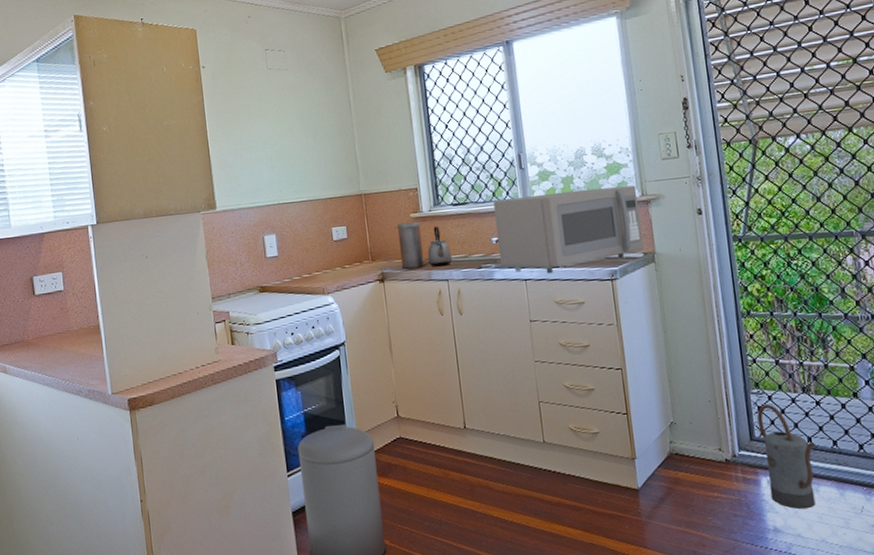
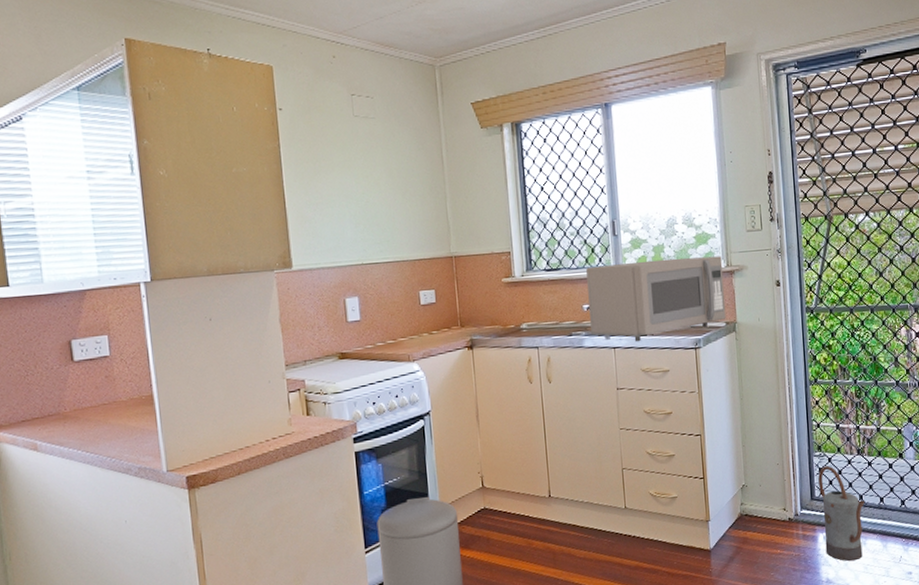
canister: present [396,221,425,269] -> none [488,286,516,336]
kettle: present [427,225,453,267] -> none [518,291,544,334]

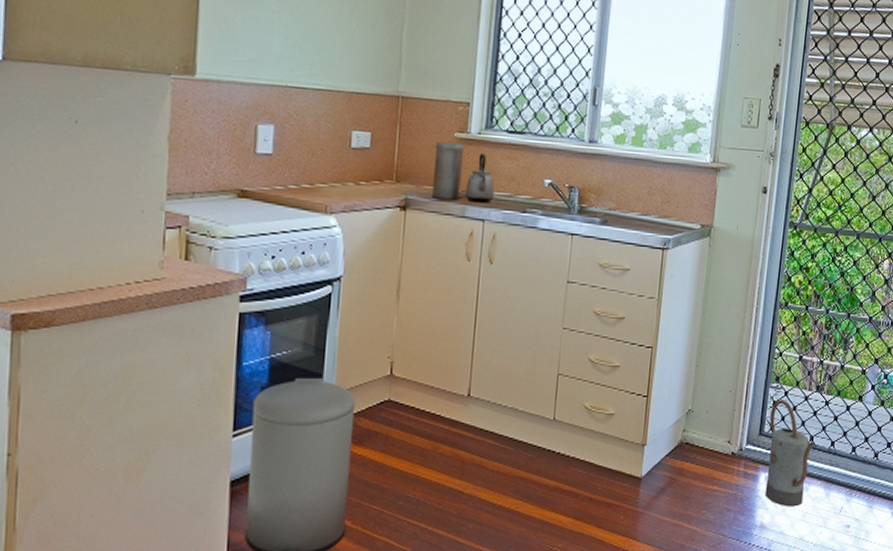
canister: none [488,286,516,336] -> present [431,141,465,200]
kettle: none [518,291,544,334] -> present [464,153,495,203]
microwave: present [586,256,726,342] -> none [549,136,710,232]

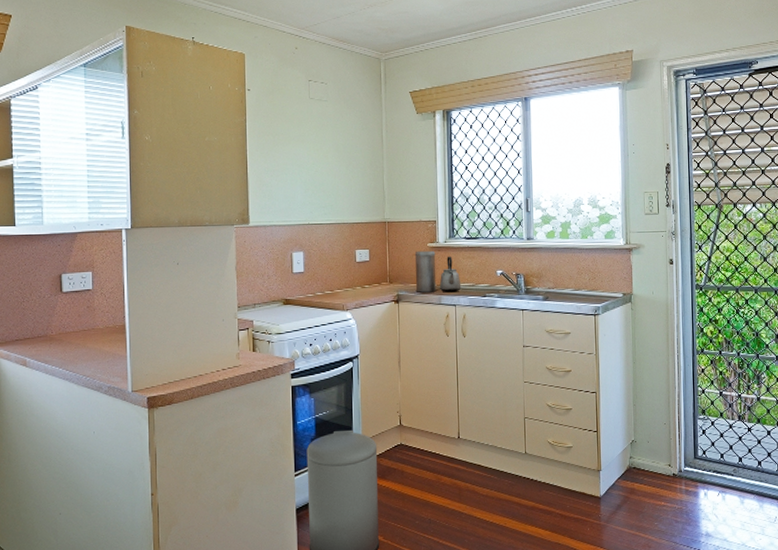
watering can: present [765,399,816,507] -> none [701,428,744,518]

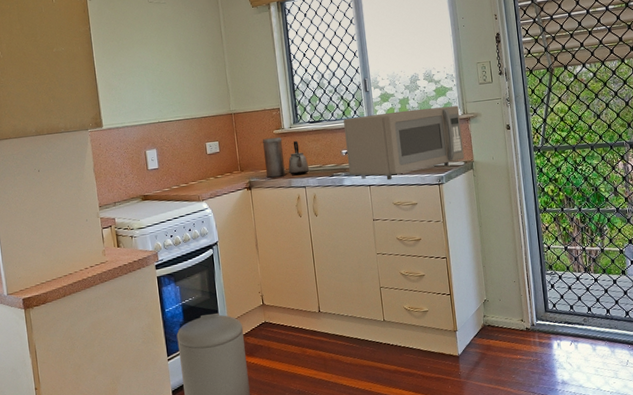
microwave: none [501,234,624,306] -> present [344,105,465,181]

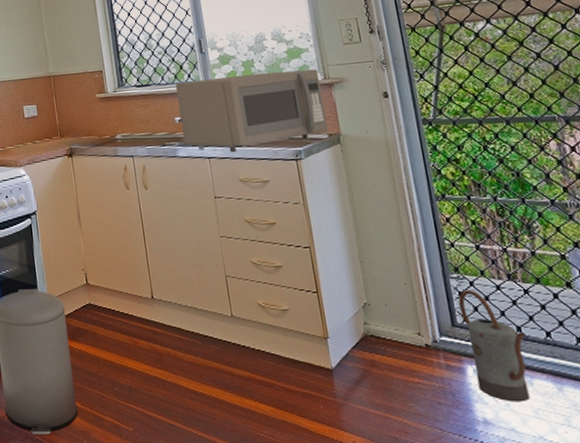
canister: present [262,136,286,178] -> none [83,101,111,145]
kettle: present [288,140,310,176] -> none [113,105,138,144]
watering can: none [550,282,594,365] -> present [458,290,530,402]

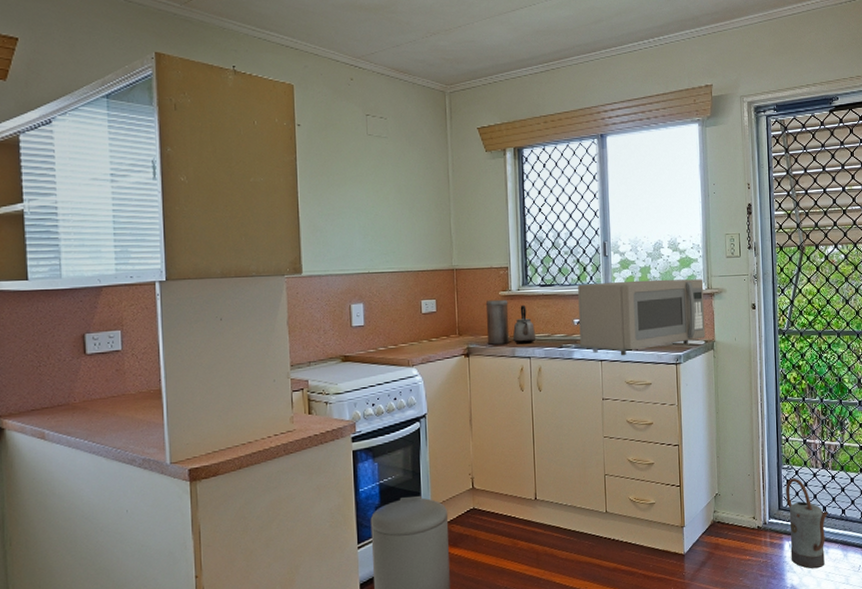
canister: none [83,101,111,145] -> present [485,299,510,345]
kettle: none [113,105,138,144] -> present [512,304,536,344]

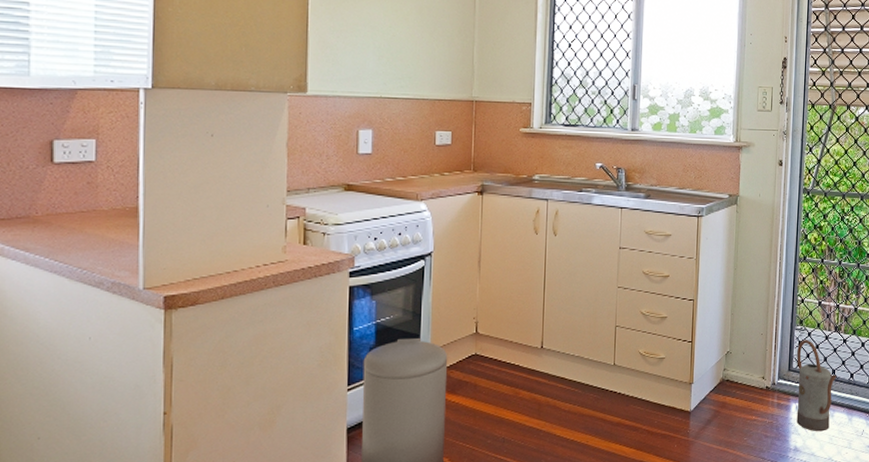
canister: present [485,299,510,345] -> none [503,136,529,184]
kettle: present [512,304,536,344] -> none [530,144,556,185]
microwave: present [578,279,706,356] -> none [601,127,732,205]

